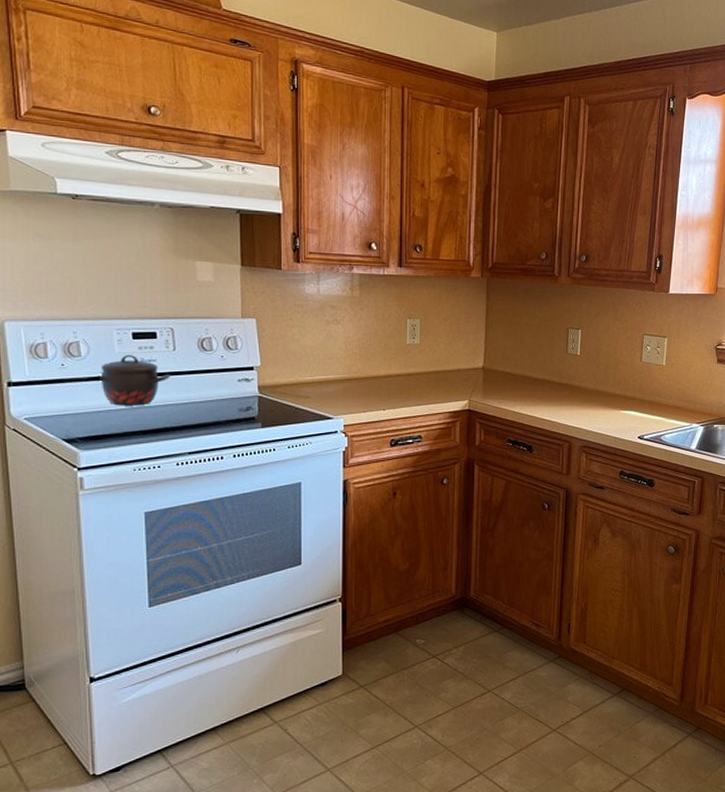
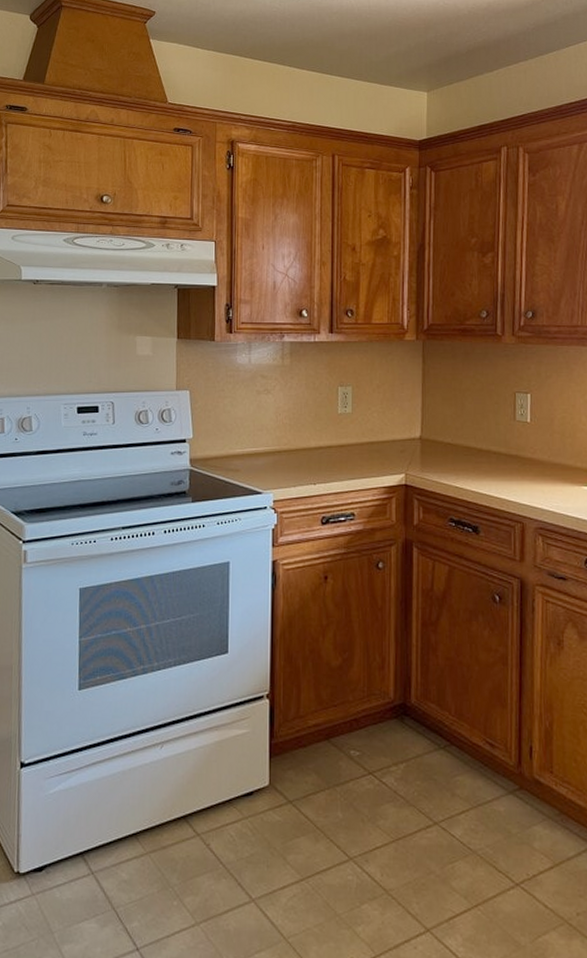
cooking pot: present [98,355,171,406] -> none [45,429,110,479]

